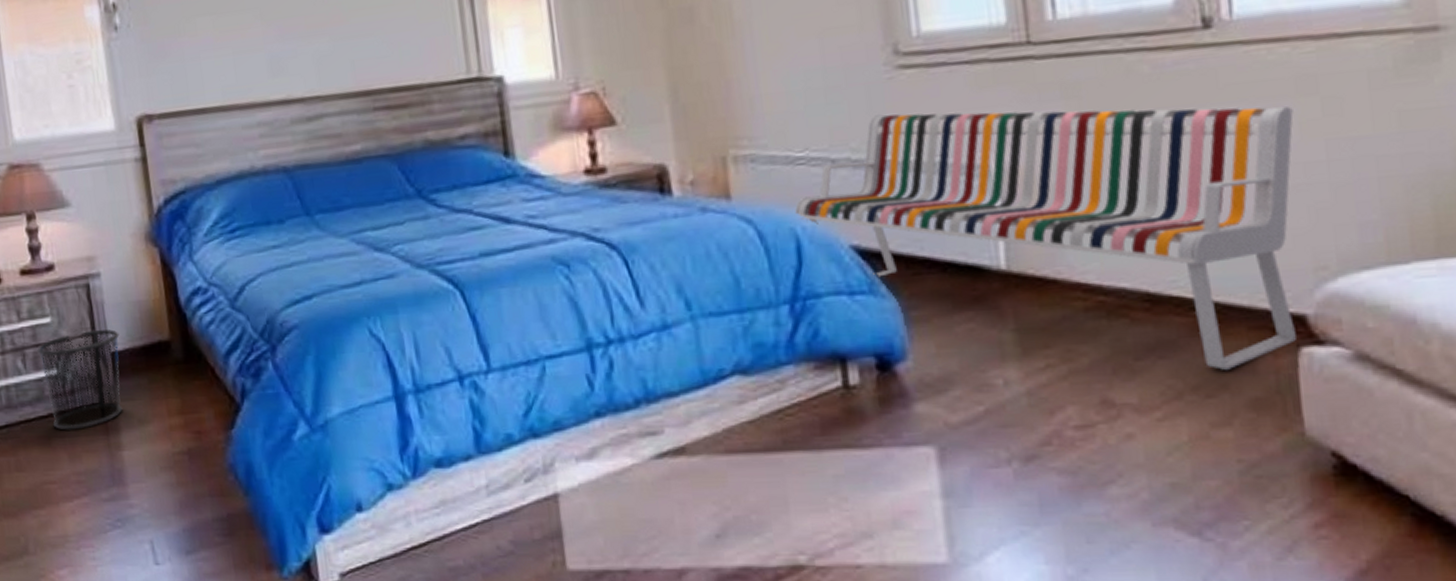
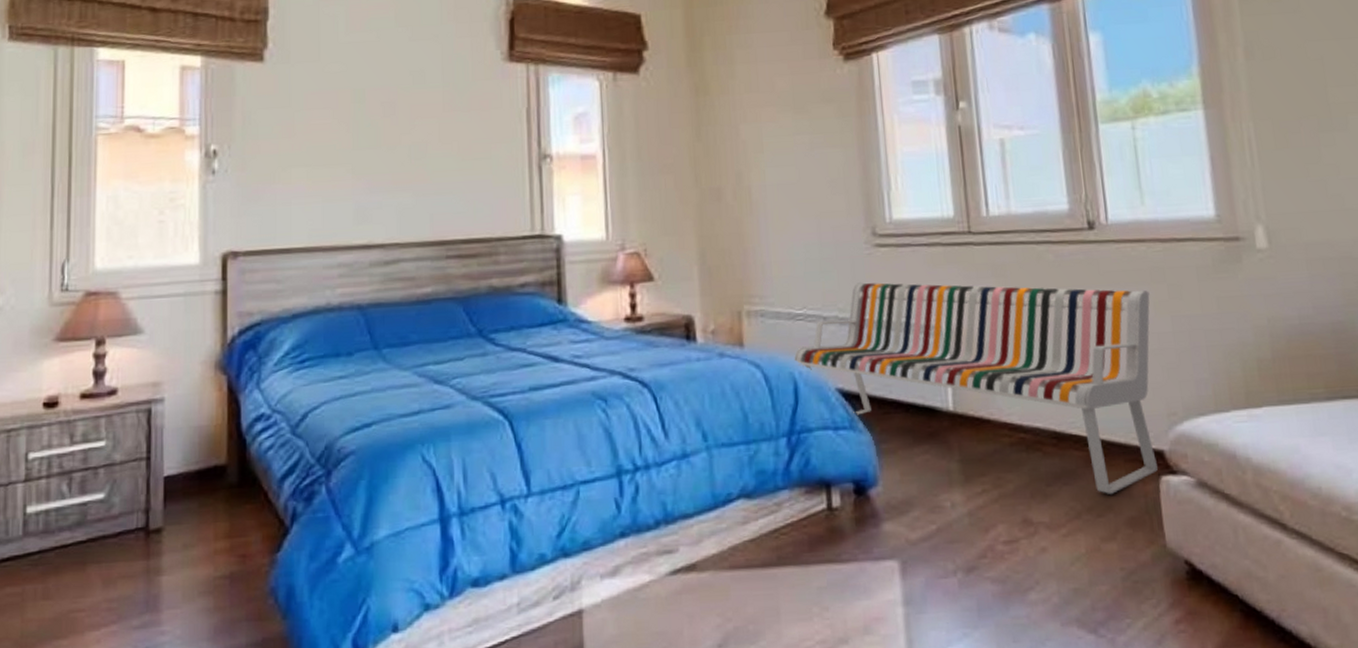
waste bin: present [37,329,123,430] -> none [85,454,175,556]

